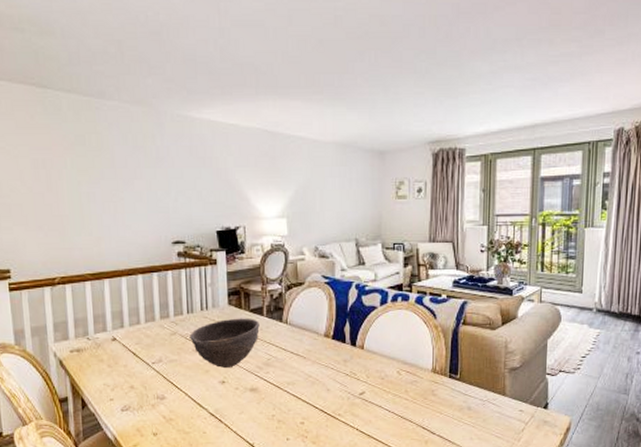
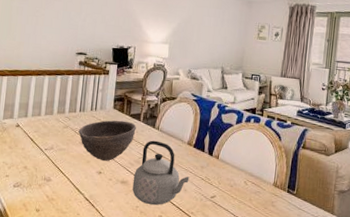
teapot: none [264,337,331,412] -> present [132,140,189,206]

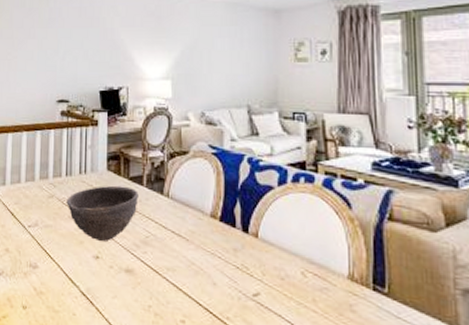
teapot: present [132,140,189,206] -> none [140,212,218,305]

